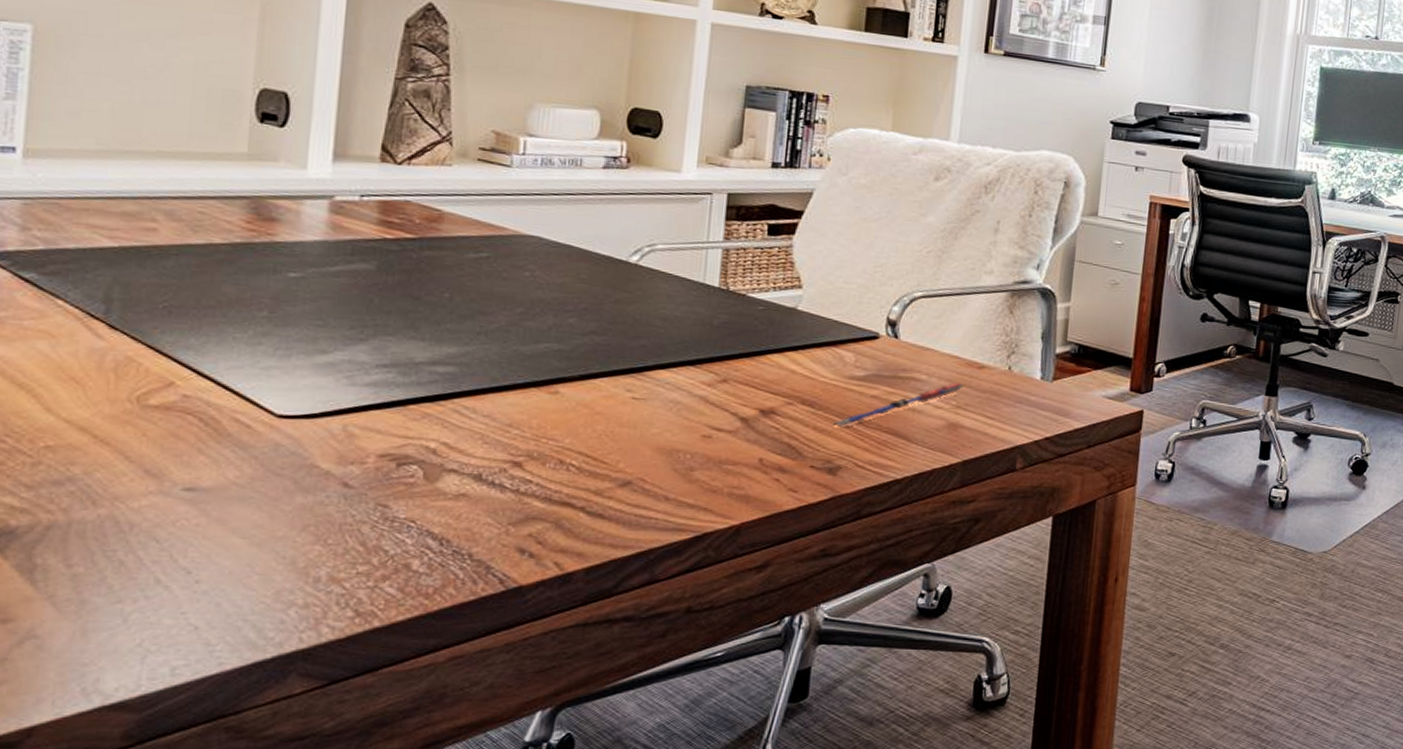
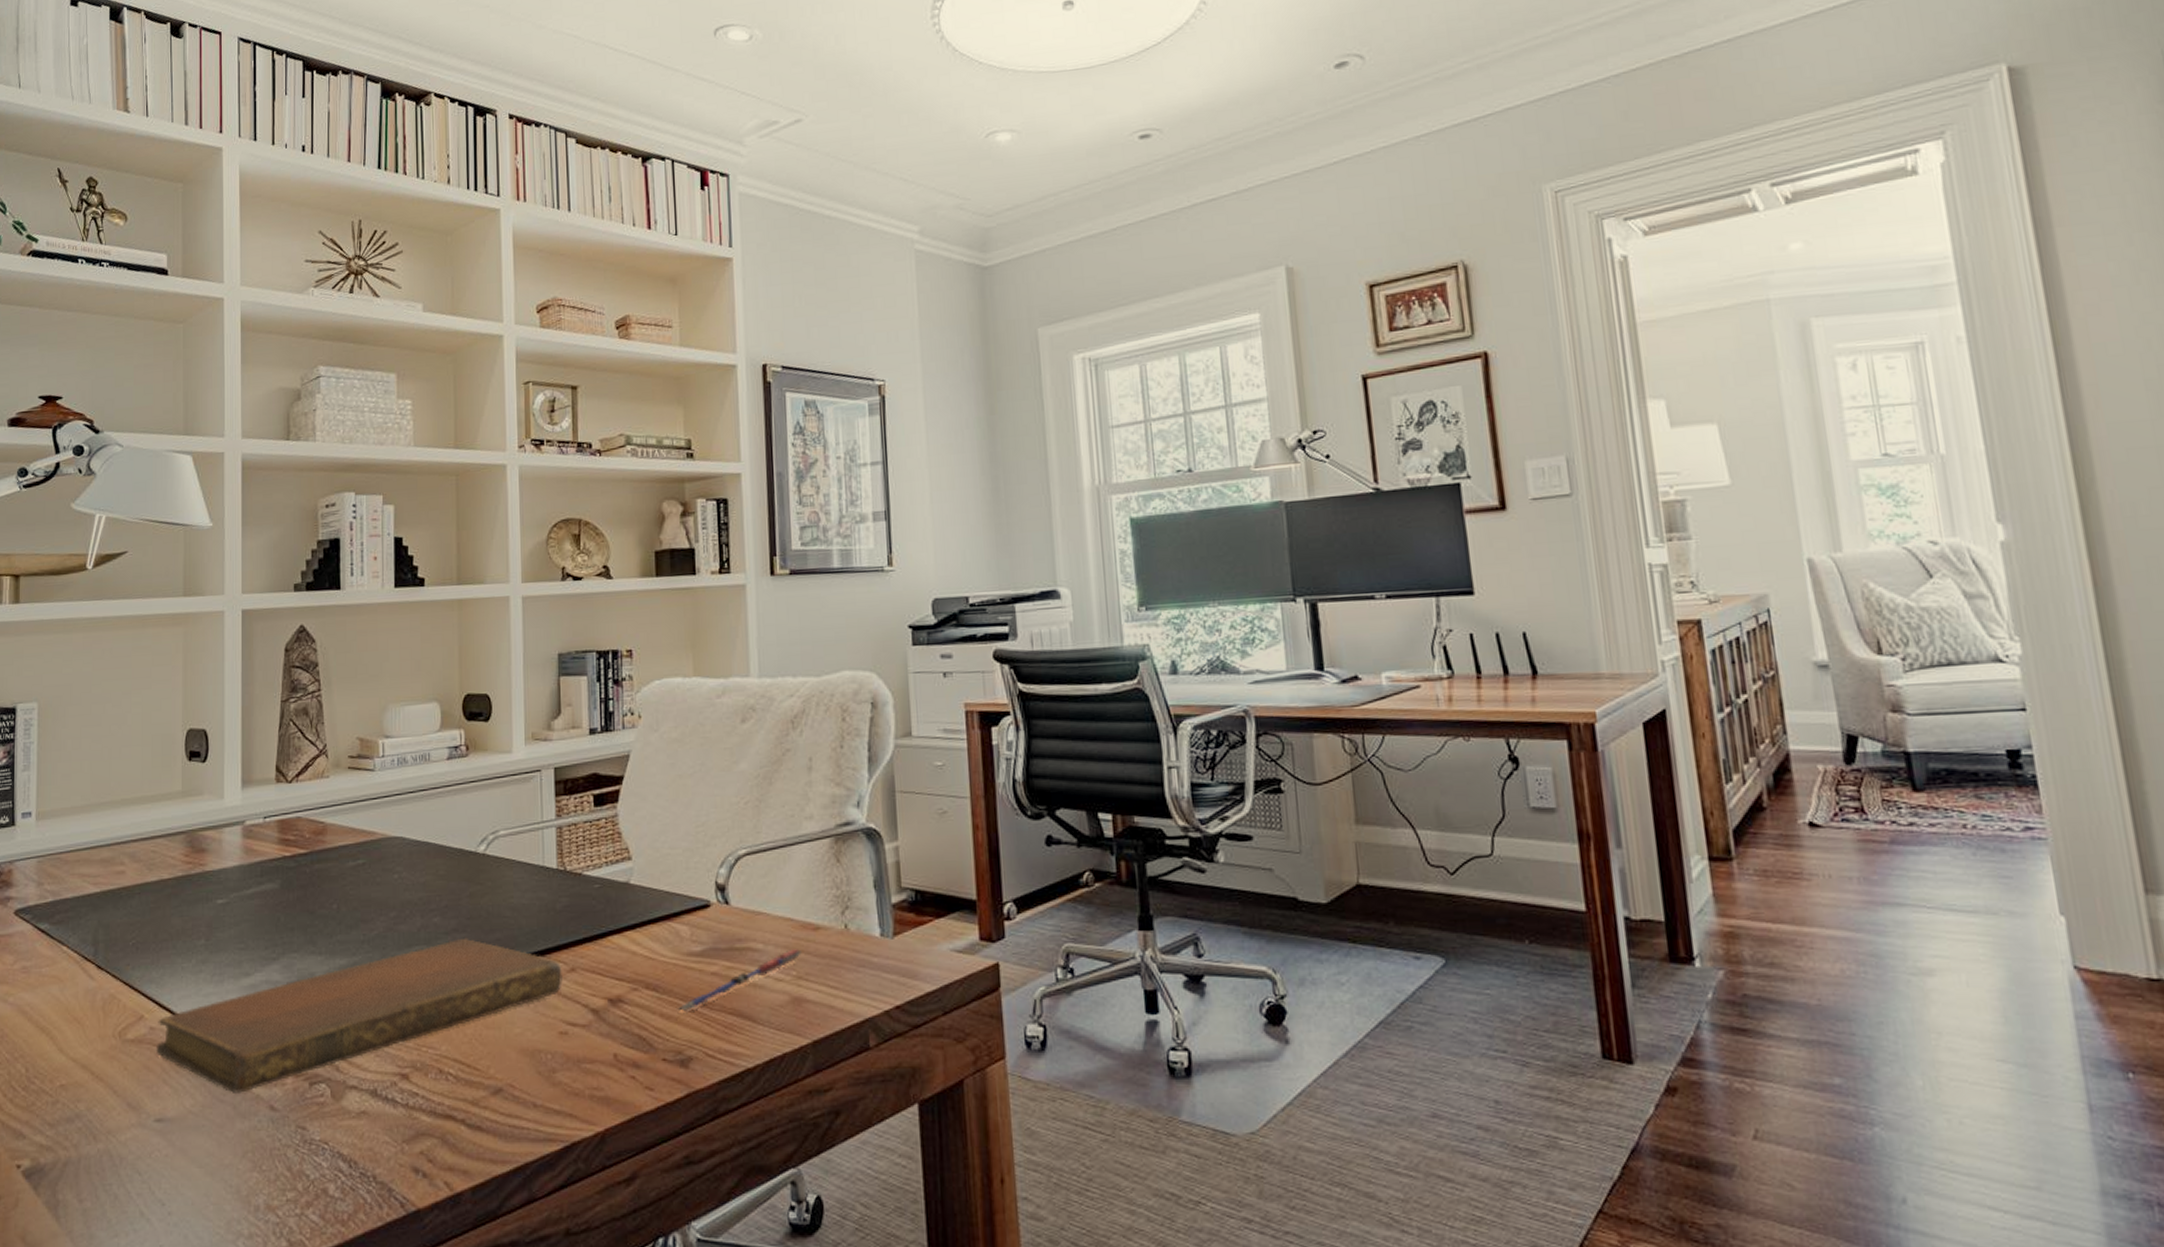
notebook: none [188,340,713,468] -> present [155,937,563,1093]

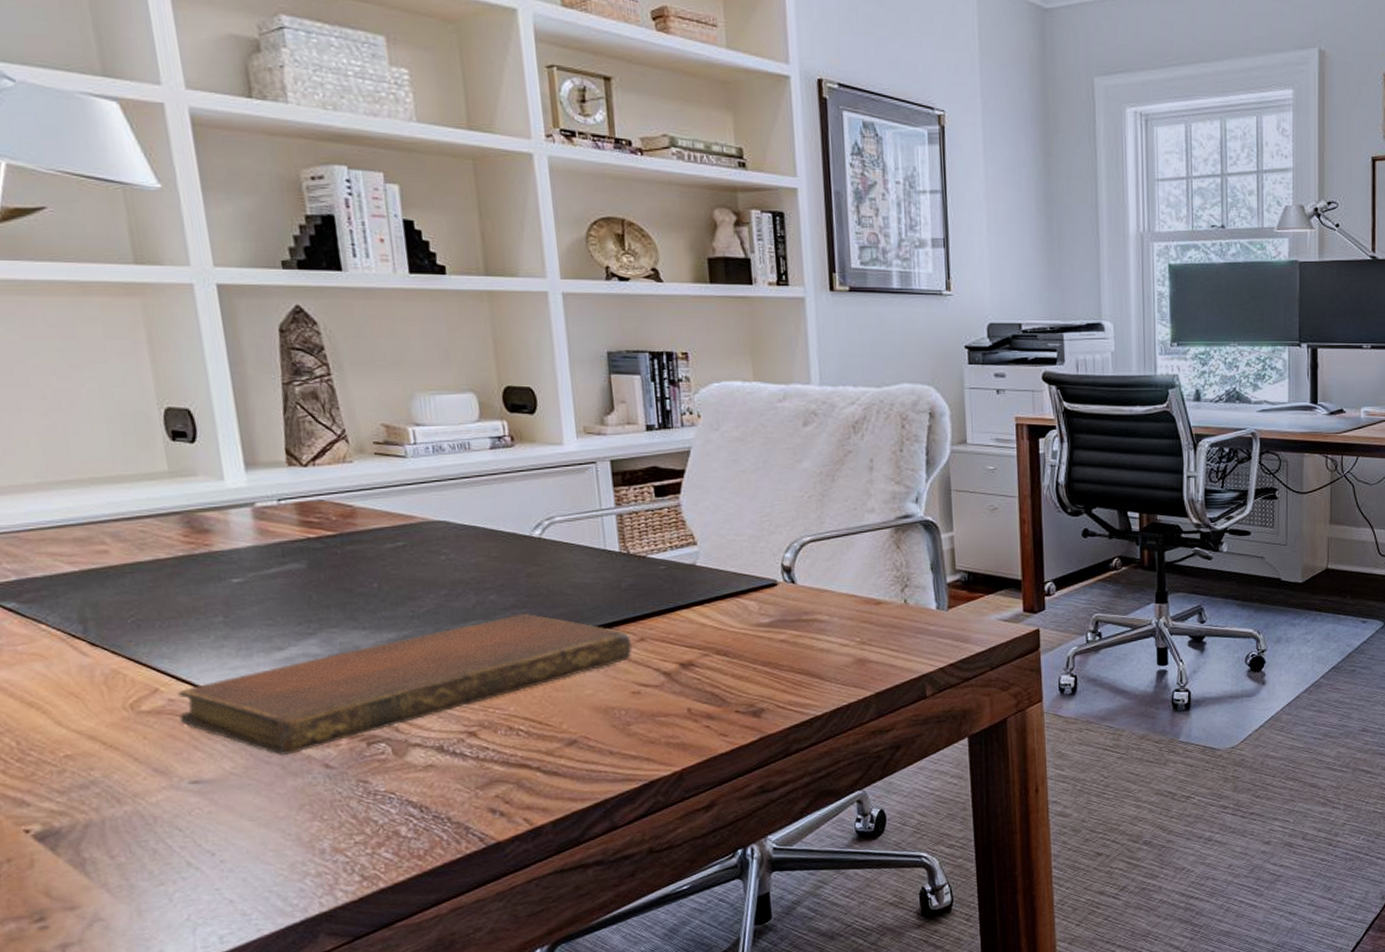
pen: present [676,949,801,1013] -> none [746,620,865,673]

